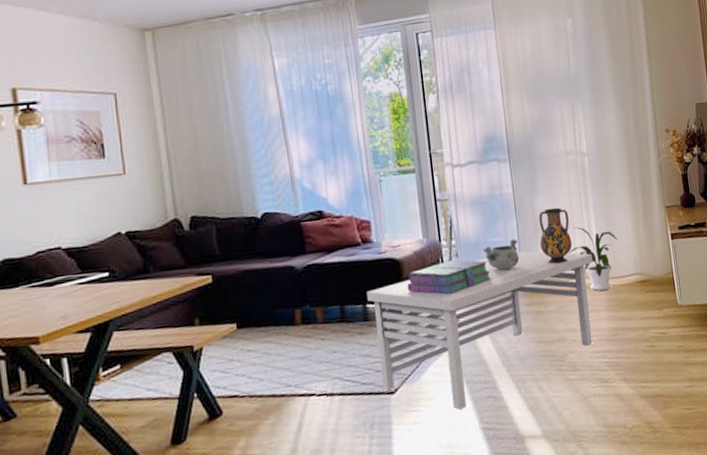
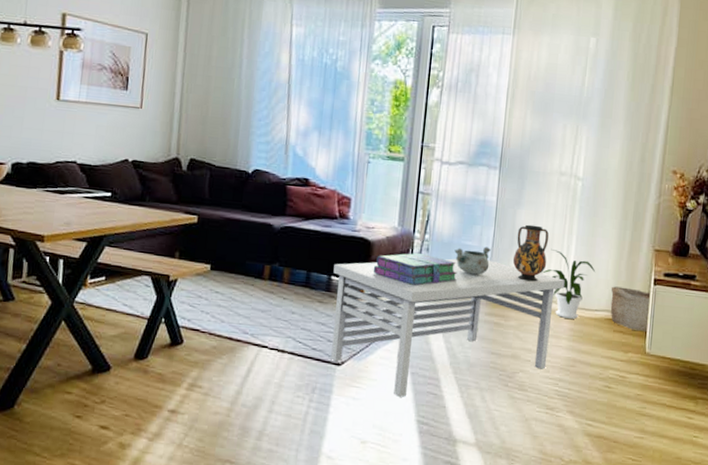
basket: none [634,247,676,287] -> present [610,286,650,333]

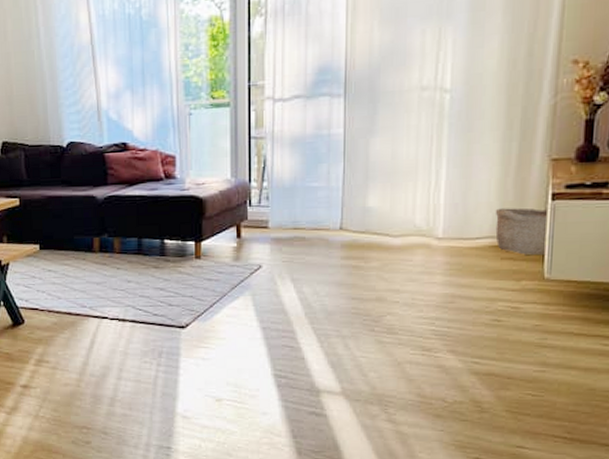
coffee table: present [331,258,565,397] -> none [166,199,436,353]
stack of books: present [373,252,457,286] -> none [208,202,304,238]
decorative bowl: present [454,246,491,275] -> none [298,185,342,218]
vase: present [512,224,549,282] -> none [369,153,413,217]
house plant: present [541,248,595,319] -> none [405,176,473,251]

